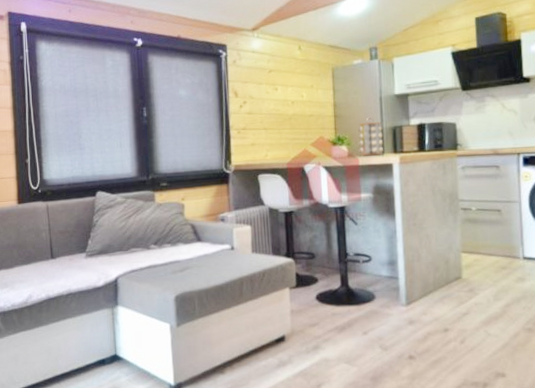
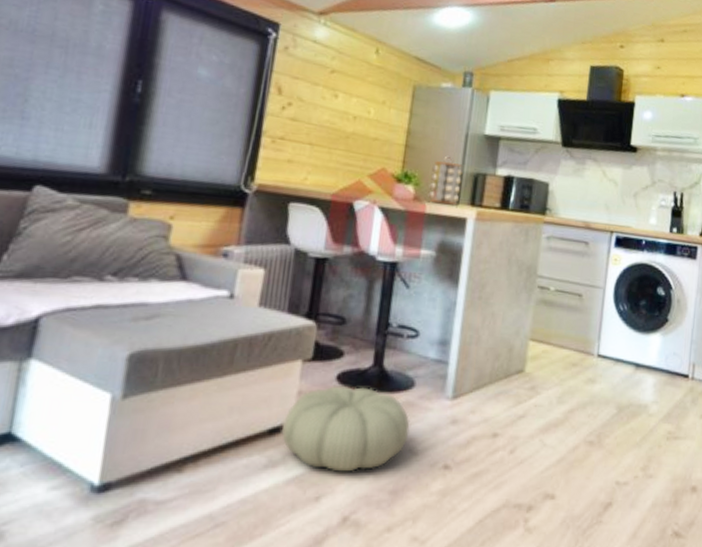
pouf: none [284,303,378,366] -> present [281,386,411,472]

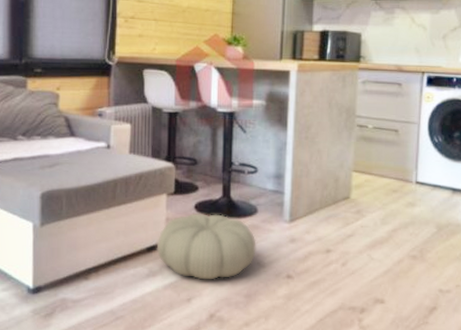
spice rack: present [428,155,463,206] -> none [255,18,283,61]

